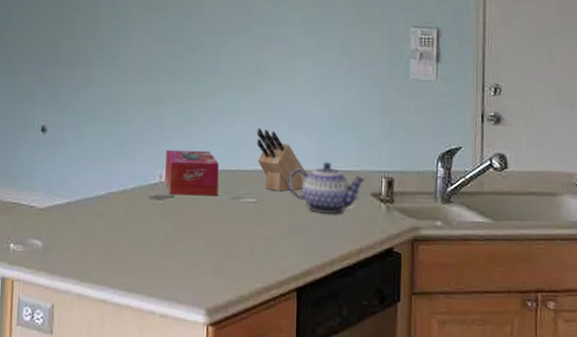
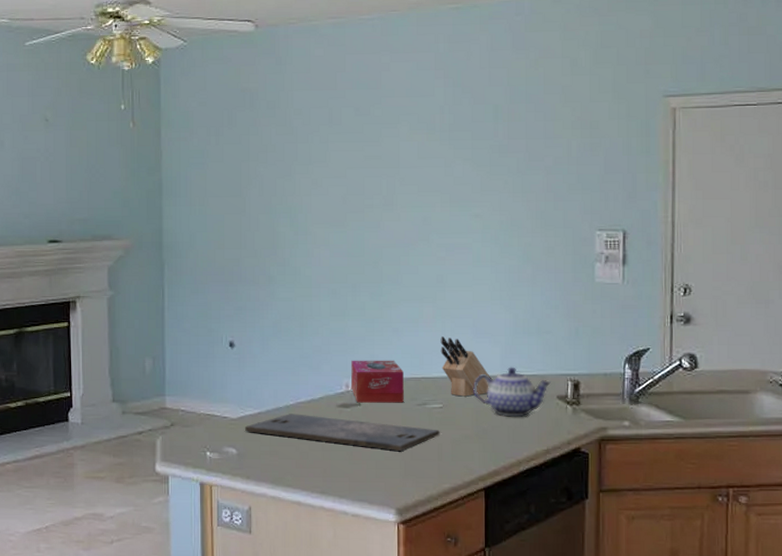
cutting board: none [52,204,253,247] -> present [245,414,440,451]

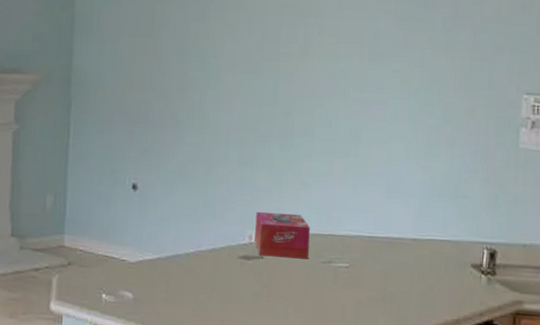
cutting board: present [245,414,440,451] -> none [143,261,344,309]
knife block: present [440,336,491,397] -> none [350,194,402,258]
teapot: present [473,367,551,417] -> none [382,230,465,283]

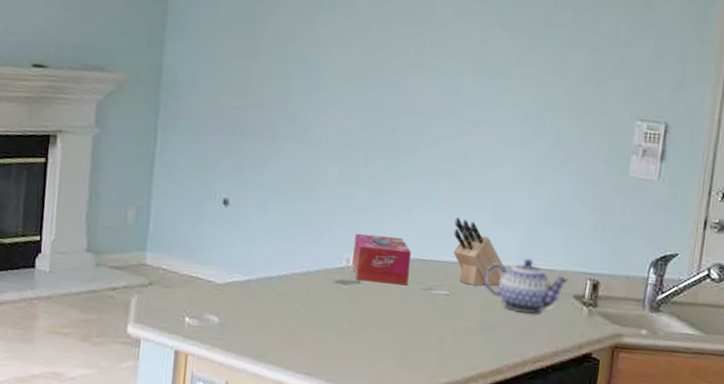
knife block: none [350,194,402,258] -> present [453,218,505,286]
teapot: none [382,230,465,283] -> present [484,258,569,314]

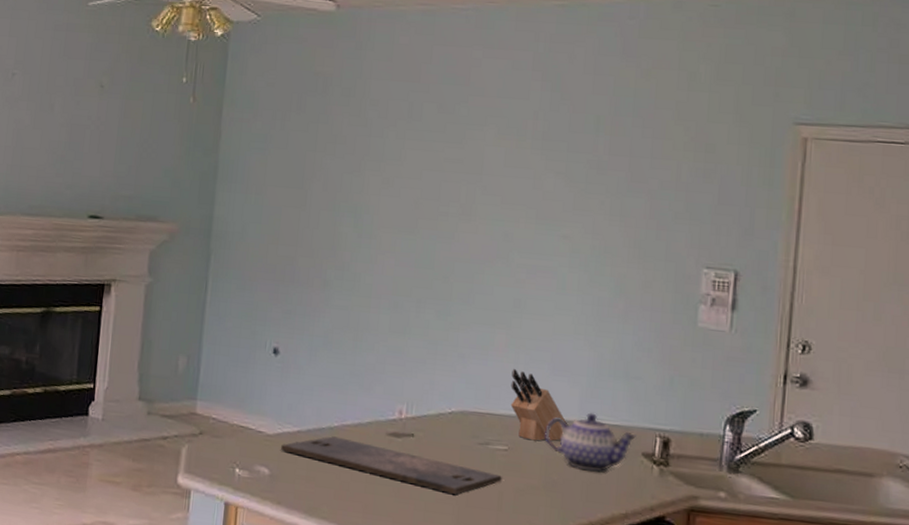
cutting board: none [231,284,443,337] -> present [281,436,502,494]
tissue box: present [352,233,411,286] -> none [405,384,466,440]

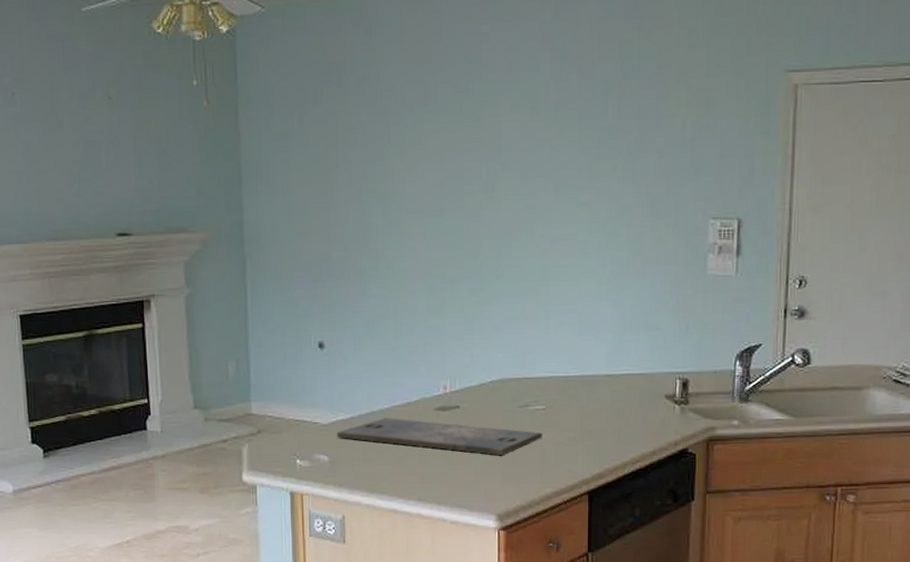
knife block: present [510,369,567,441] -> none [544,334,597,397]
teapot: present [545,412,636,472] -> none [578,365,659,418]

